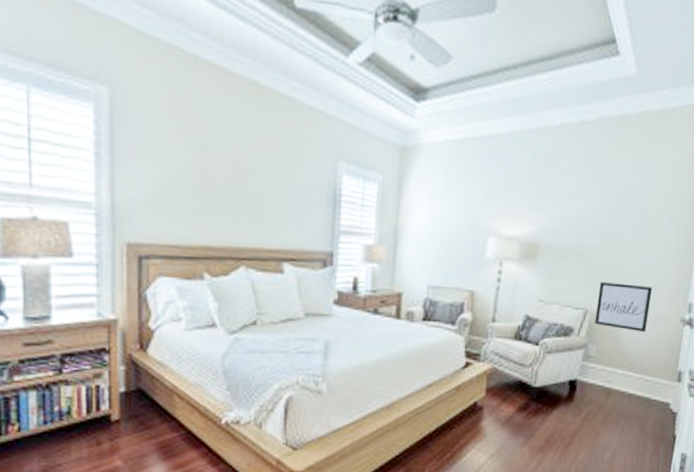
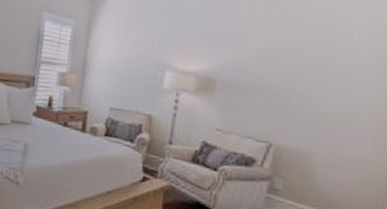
wall art: present [594,282,653,332] -> none [280,118,351,173]

